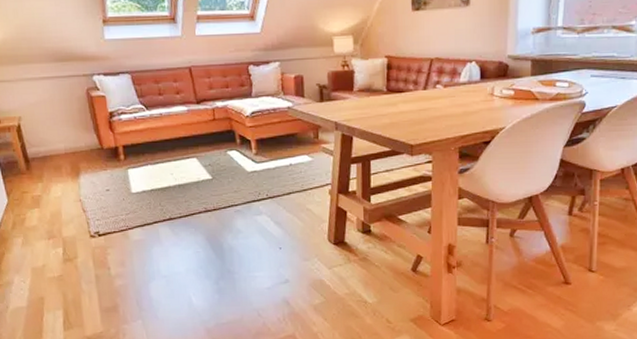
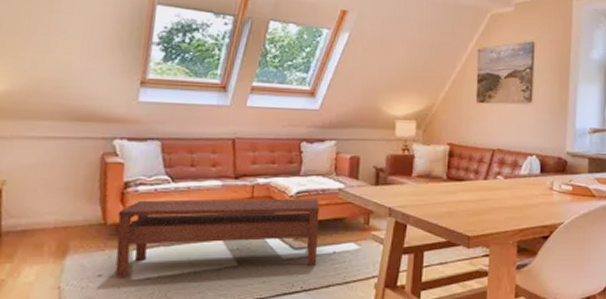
coffee table: none [110,117,277,191] -> present [115,198,320,277]

